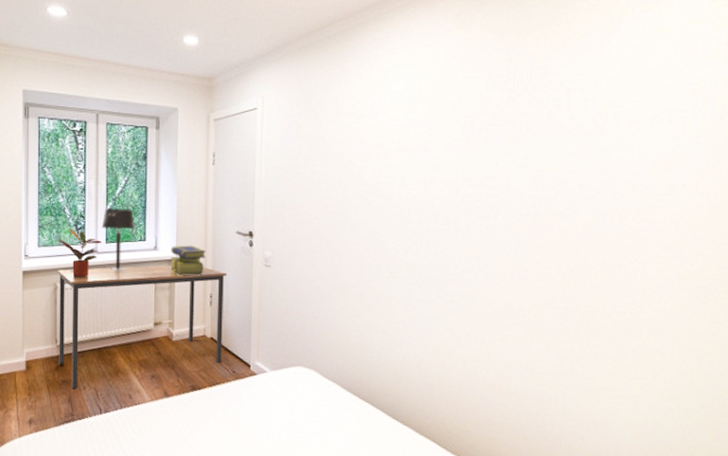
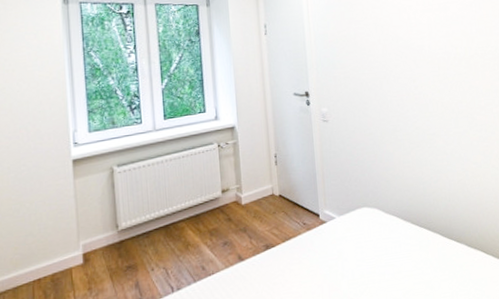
desk: present [57,265,226,390] -> none [112,129,292,274]
potted plant: present [60,228,102,278] -> none [113,109,160,158]
table lamp: present [101,208,136,272] -> none [158,83,195,147]
stack of books: present [169,245,206,276] -> none [232,111,267,142]

